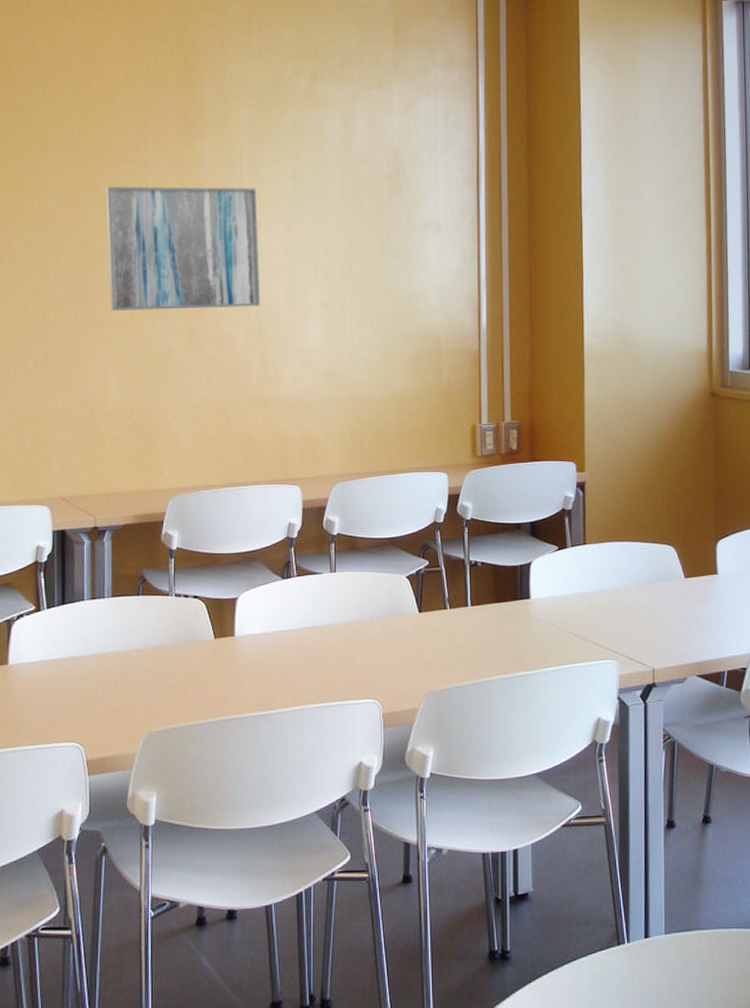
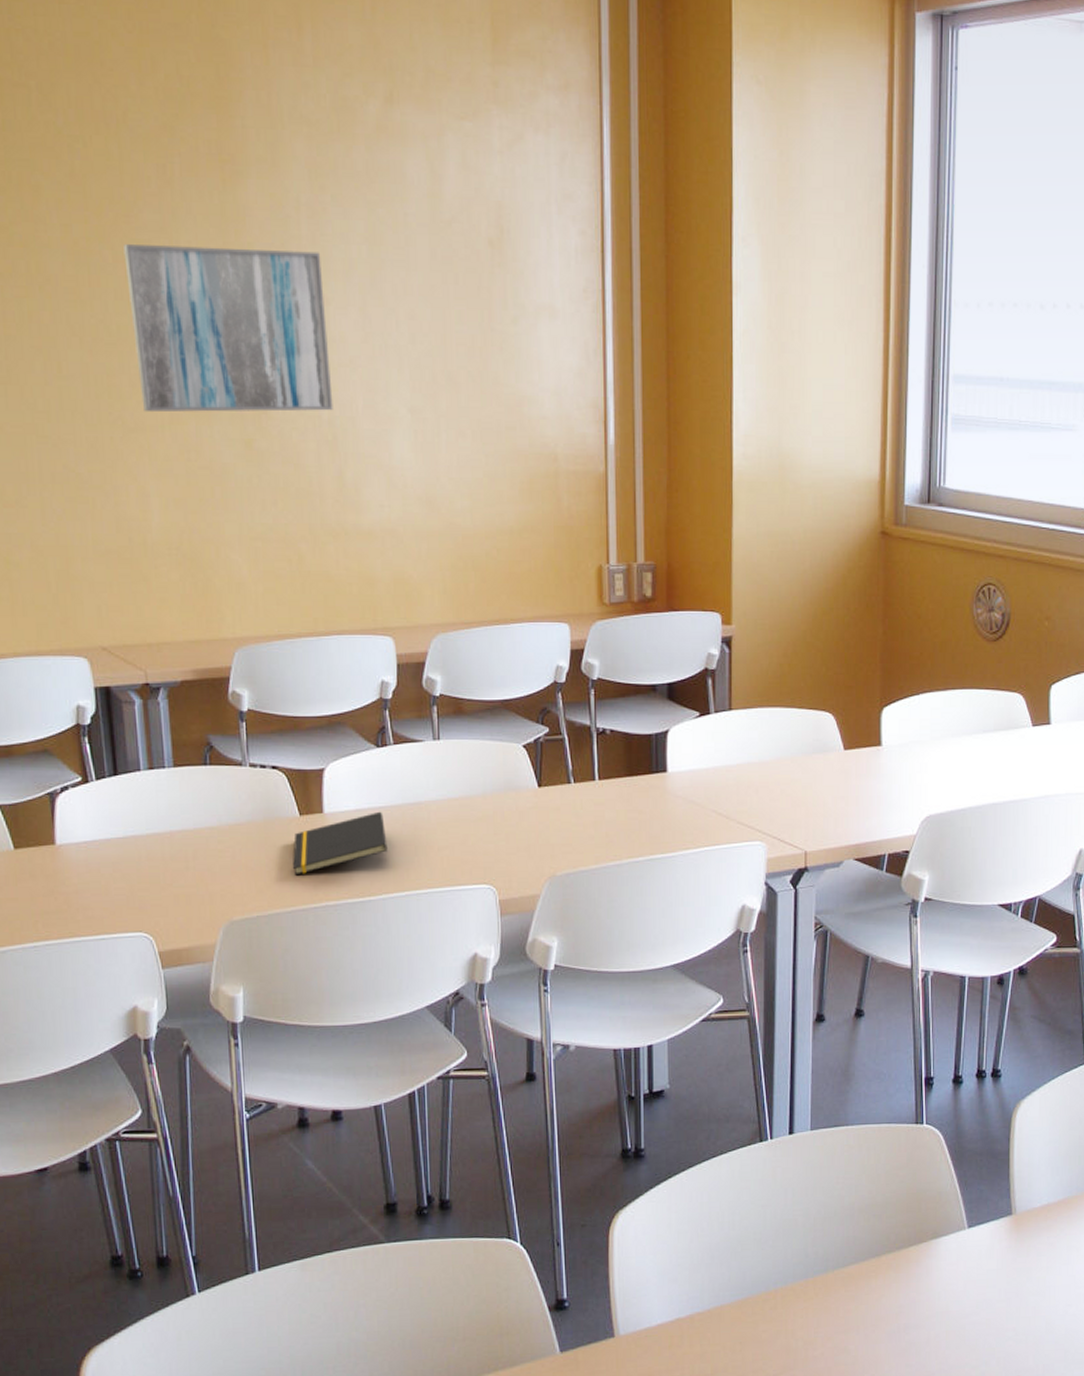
notepad: none [206,634,288,692] -> present [293,811,388,876]

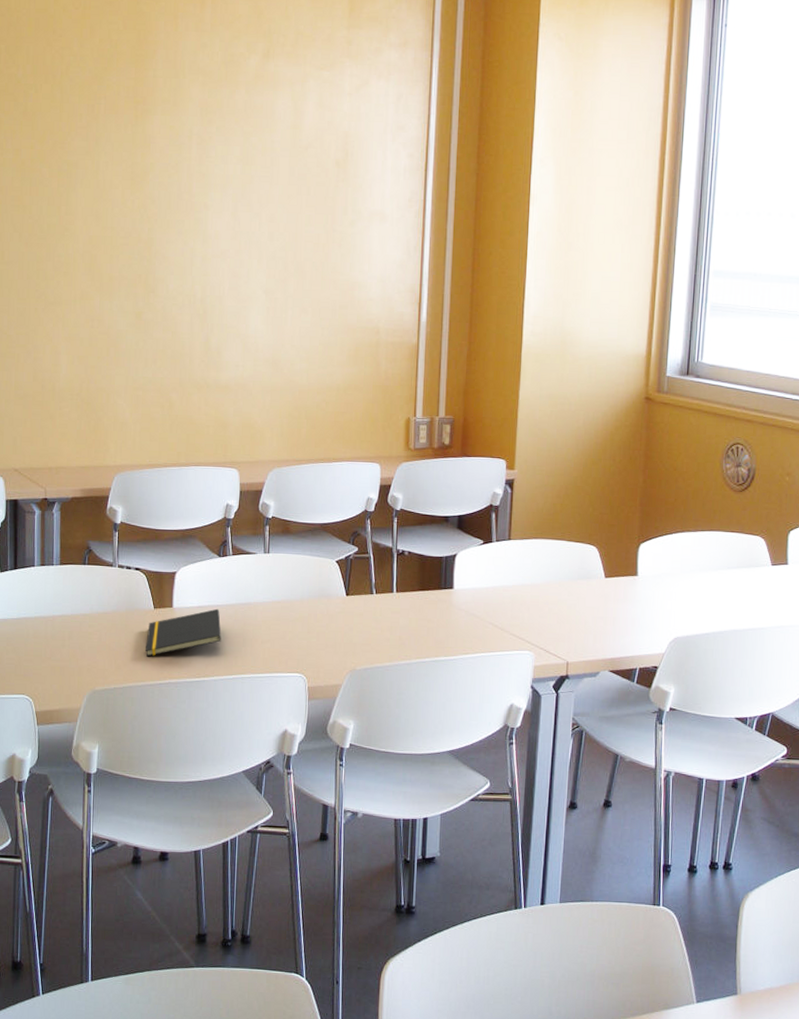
wall art: present [123,244,333,413] -> none [57,164,206,292]

